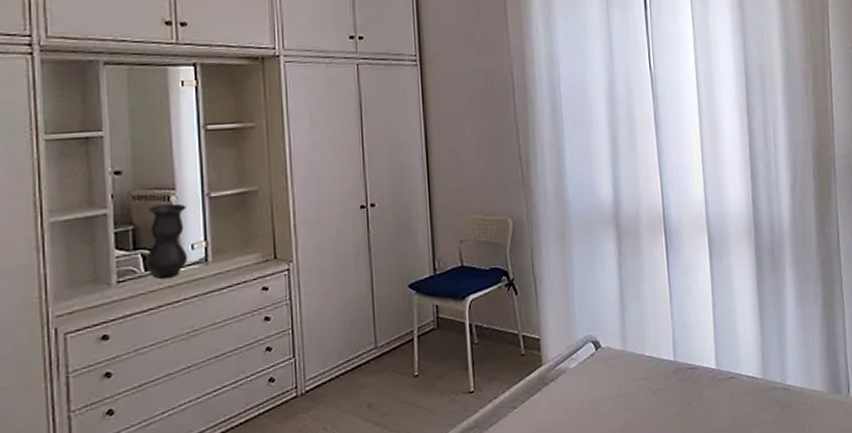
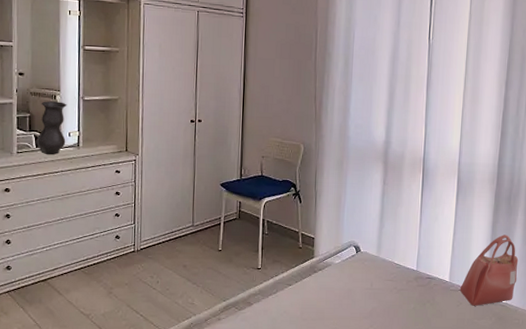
handbag: none [730,297,798,396] -> present [459,235,519,306]

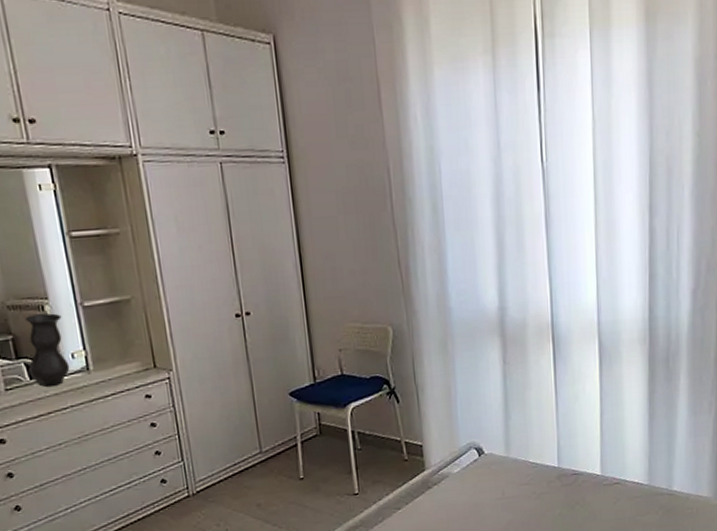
handbag: present [459,235,519,306] -> none [615,406,686,500]

